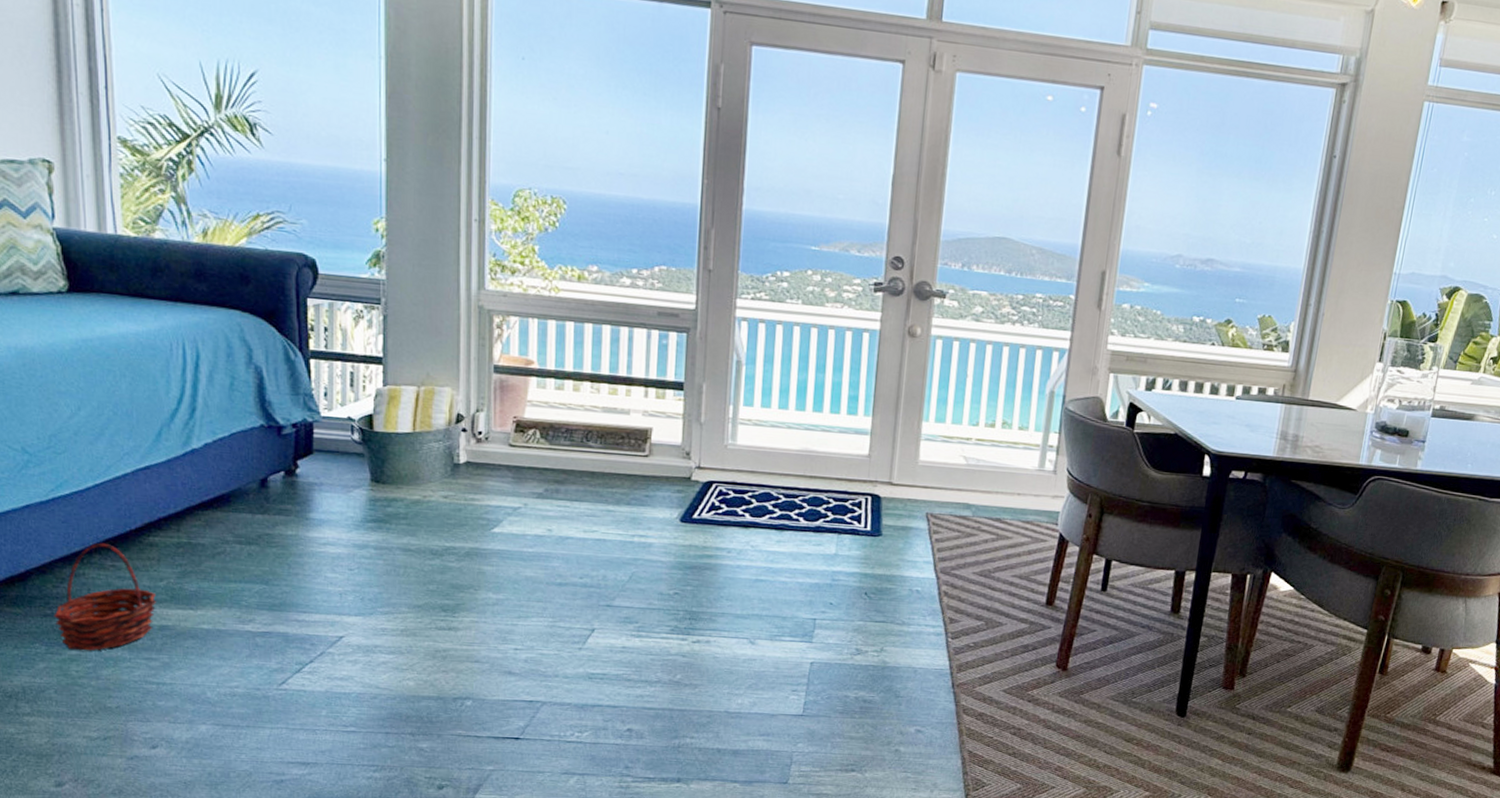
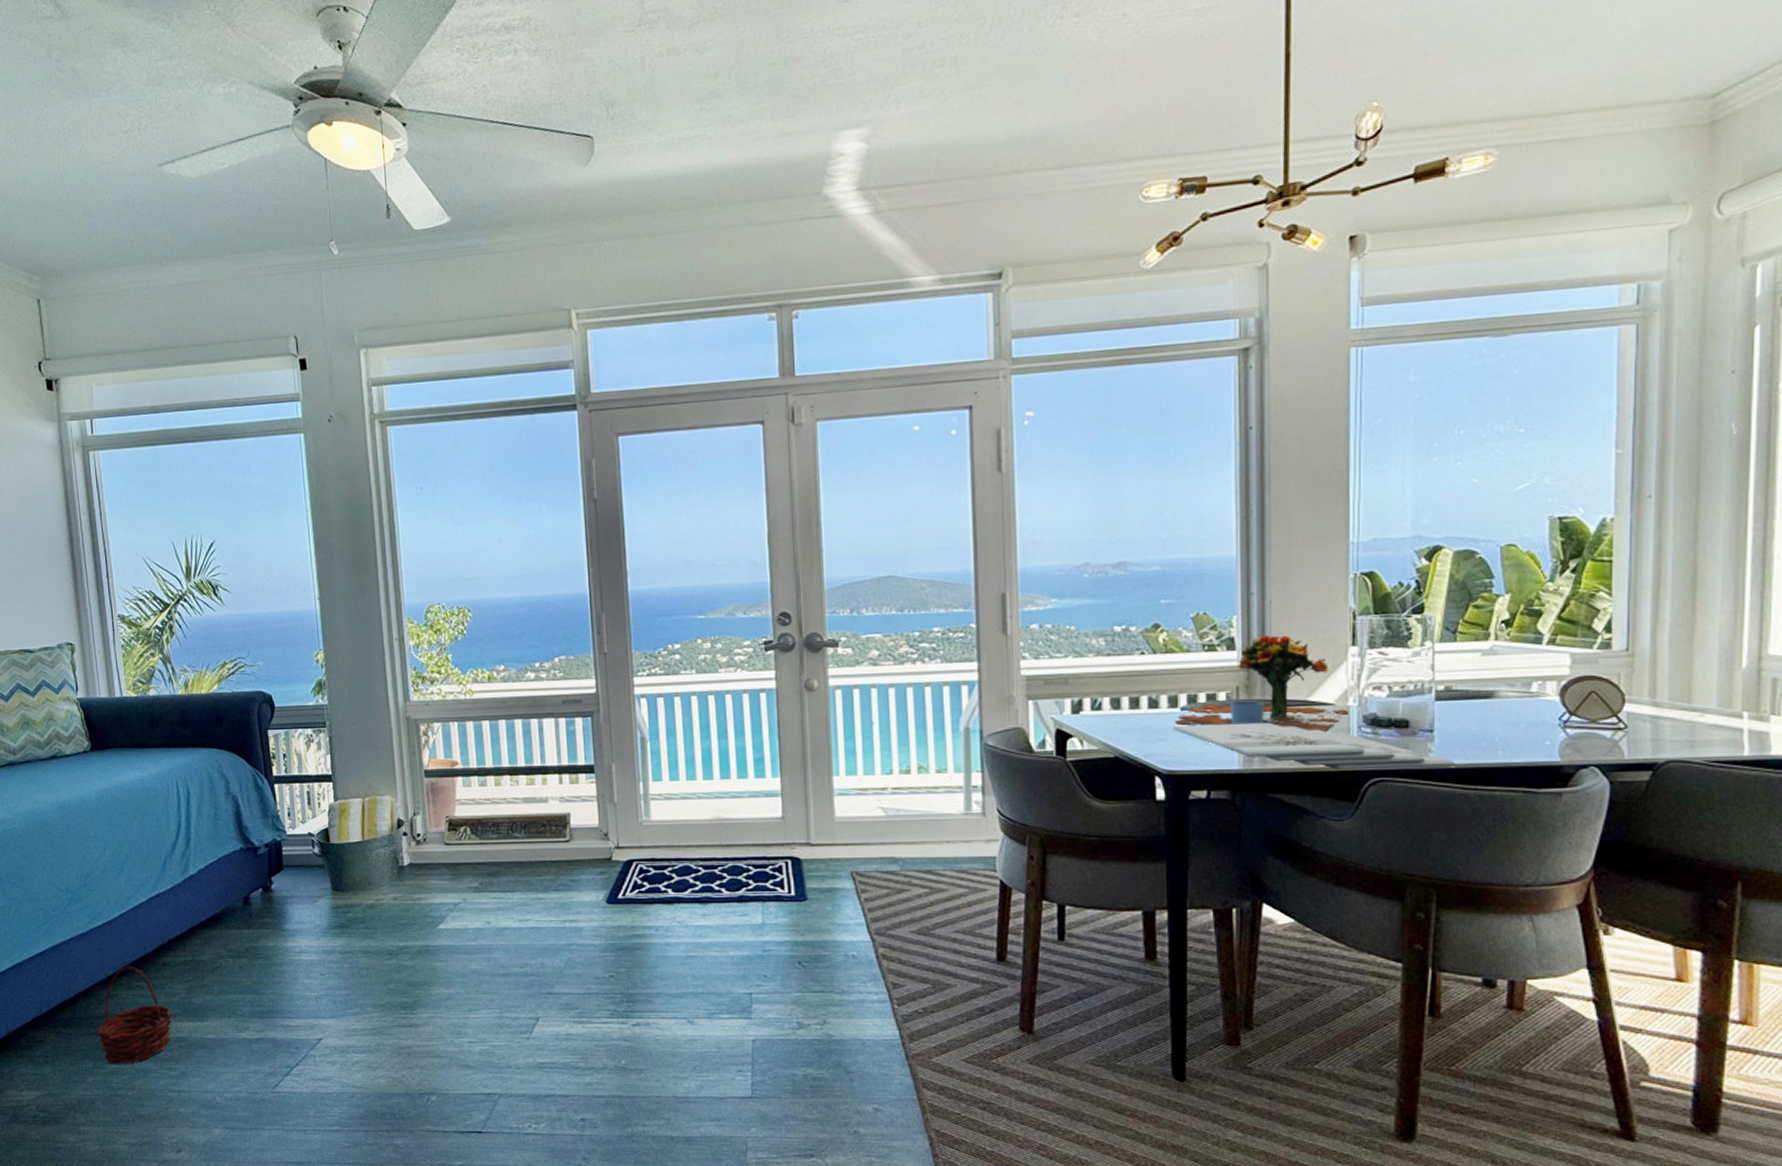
placemat: none [1227,412,1436,474] -> present [1174,722,1456,771]
flower arrangement: none [1229,342,1366,434] -> present [1175,634,1349,733]
mug: none [1274,397,1303,419] -> present [1230,700,1265,725]

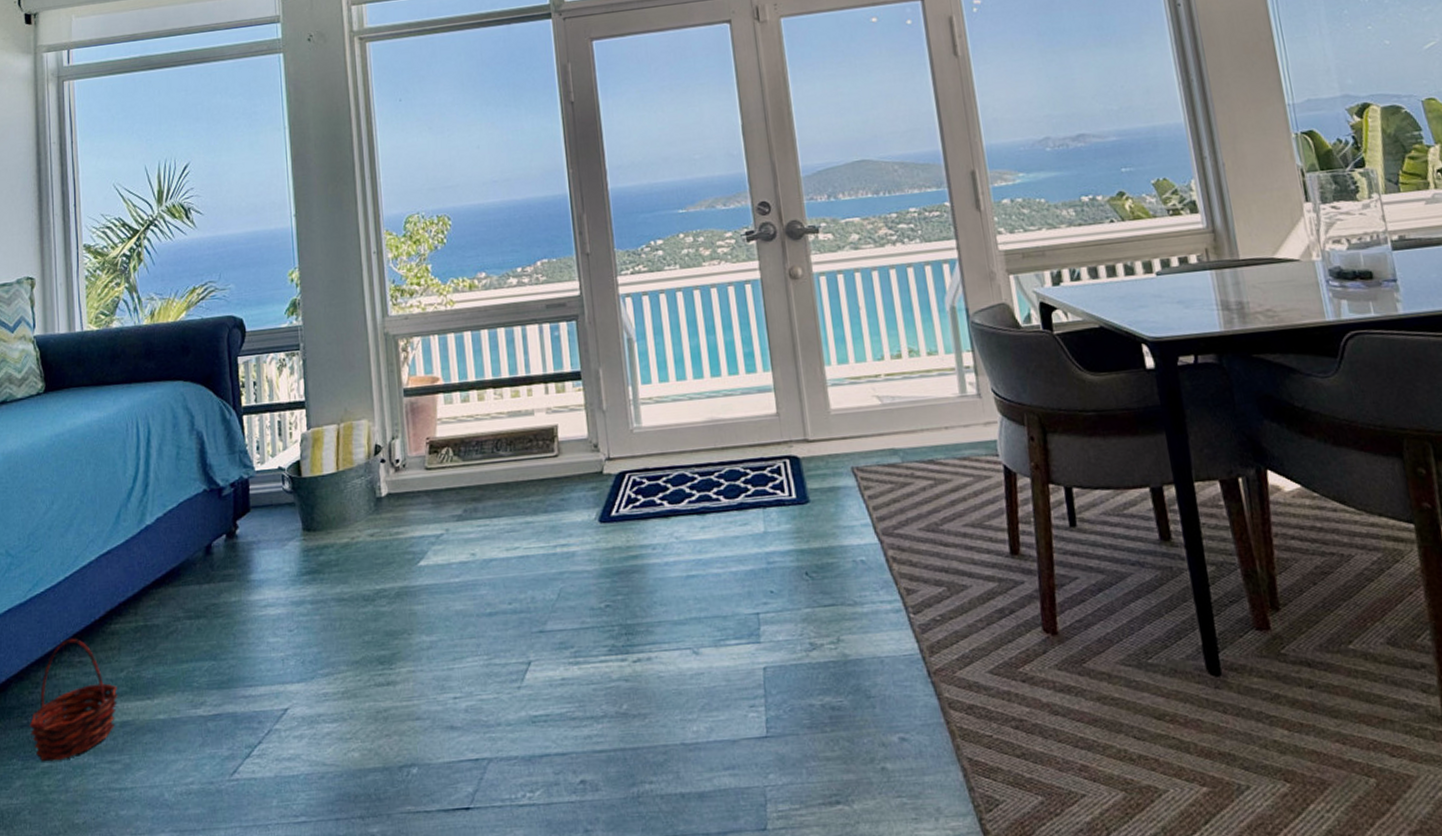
placemat: present [1174,722,1456,771] -> none [1152,282,1424,326]
flower arrangement: present [1175,634,1349,733] -> none [1152,195,1315,291]
mug: present [1230,700,1265,725] -> none [1202,261,1237,287]

